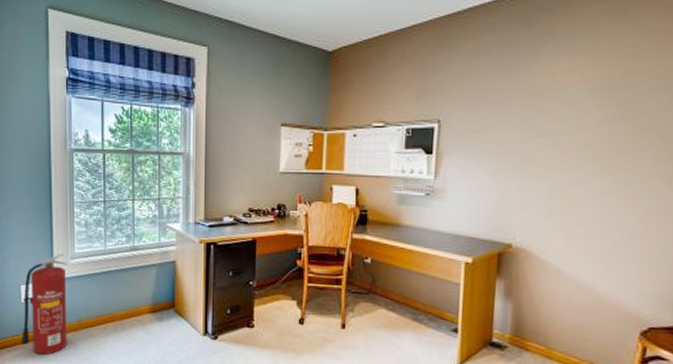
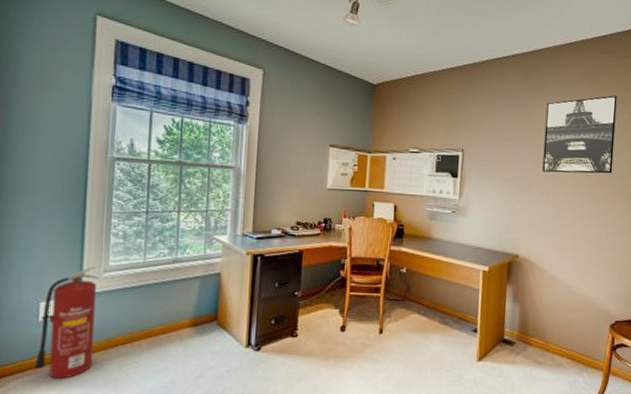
wall art: none [546,35,662,143] -> present [542,95,618,174]

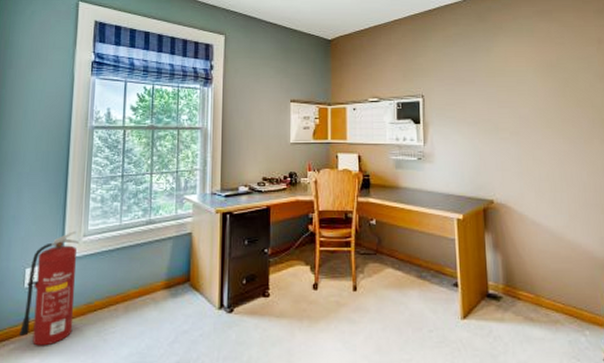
wall art: present [542,95,618,174] -> none [504,30,585,112]

